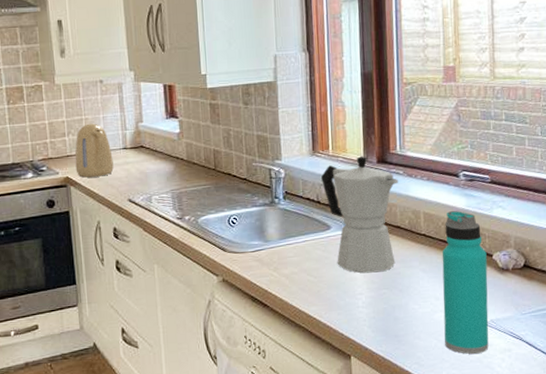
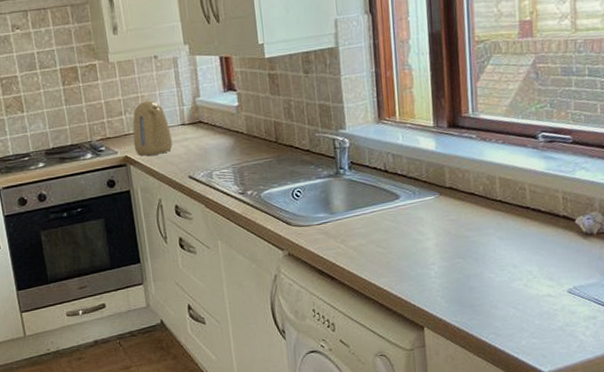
moka pot: present [321,156,398,273] -> none [388,121,471,243]
water bottle: present [442,211,489,354] -> none [519,174,572,323]

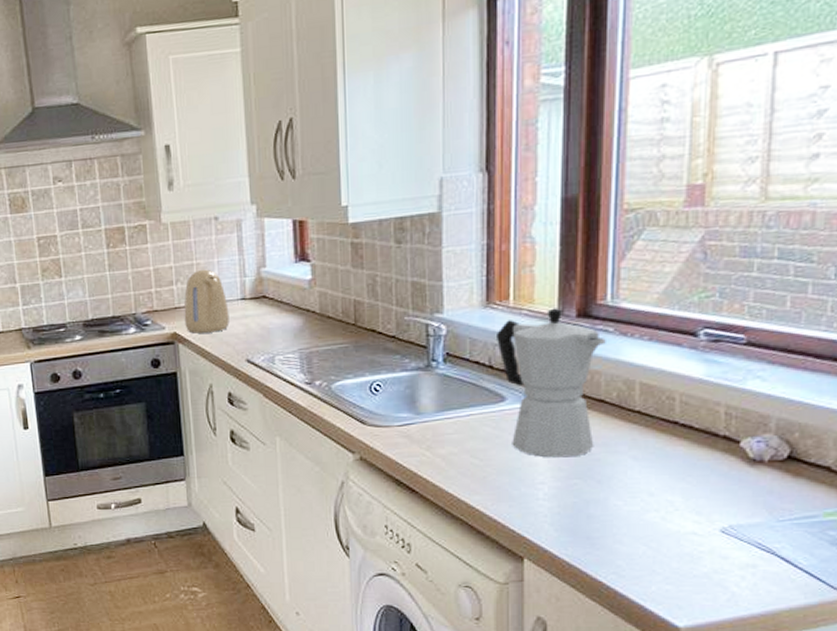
moka pot: none [388,121,471,243] -> present [497,308,606,458]

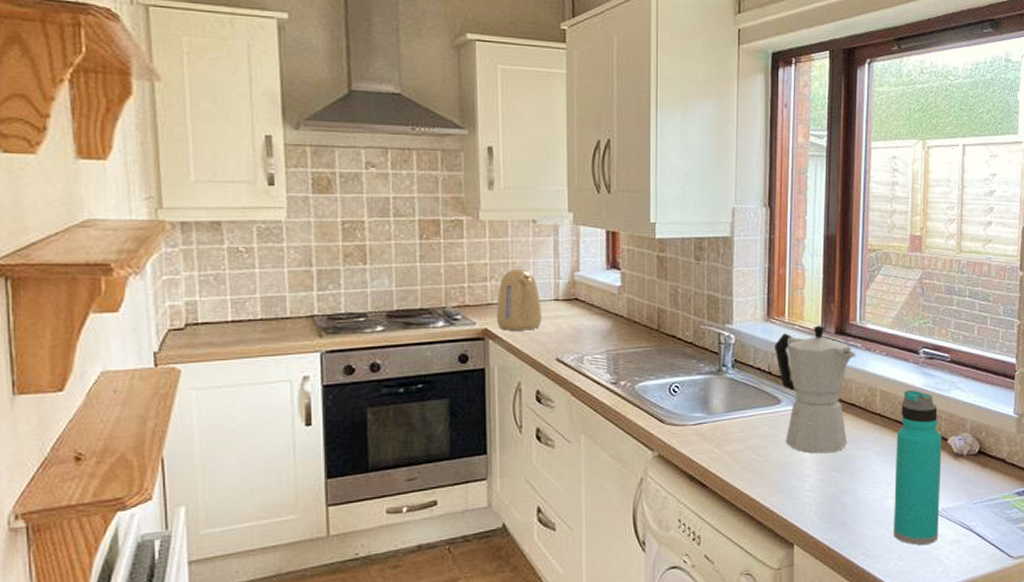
water bottle: none [658,381,731,567] -> present [894,390,942,545]

